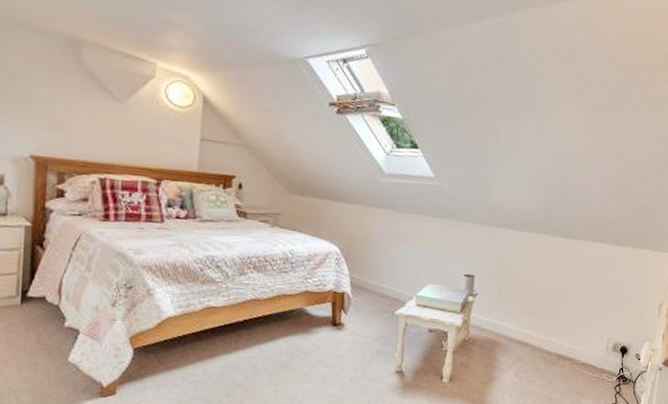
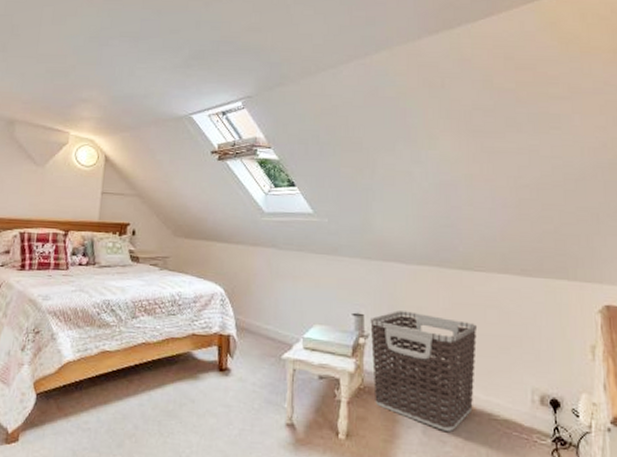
clothes hamper: none [477,273,573,373] -> present [370,311,478,431]

